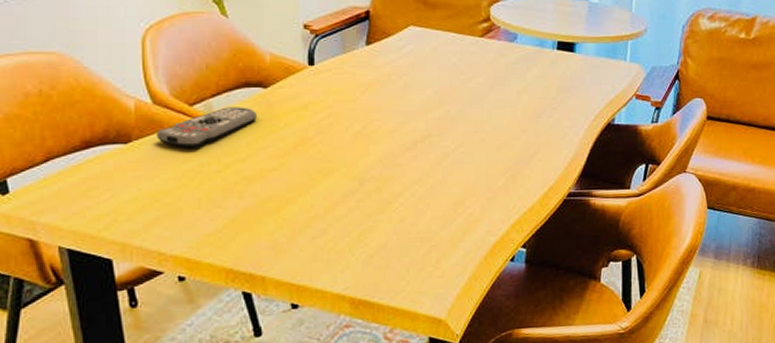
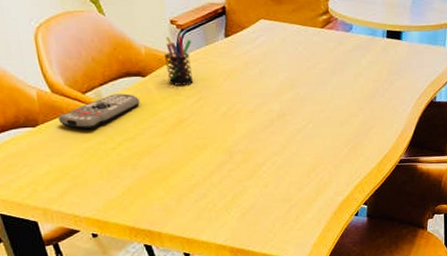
pen holder: none [291,42,326,99] -> present [163,36,194,86]

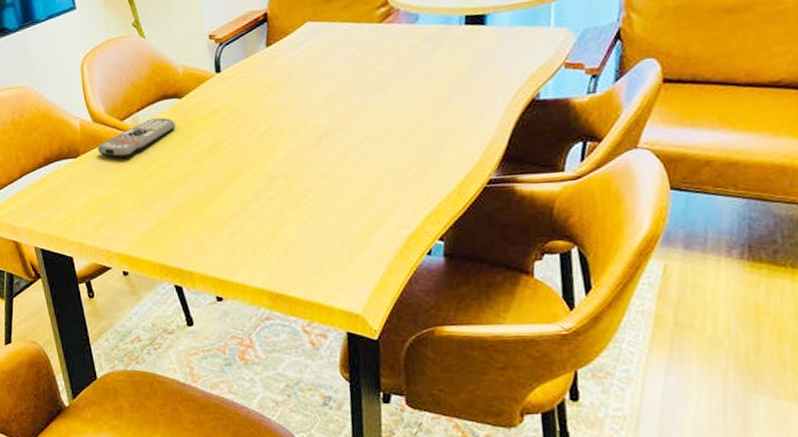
pen holder: present [163,36,194,86] -> none [201,51,232,105]

